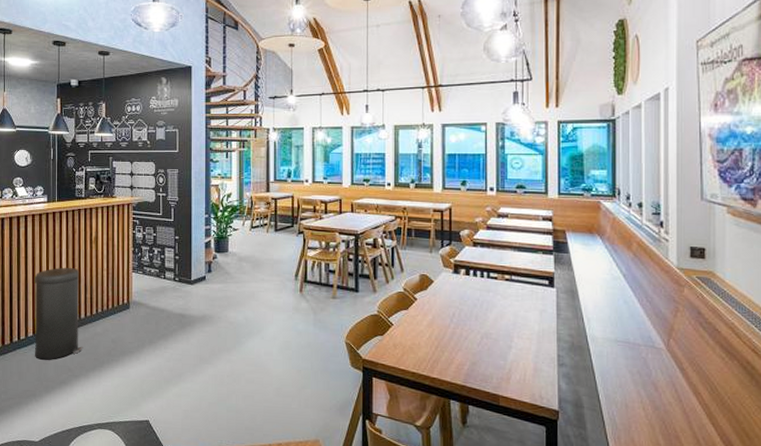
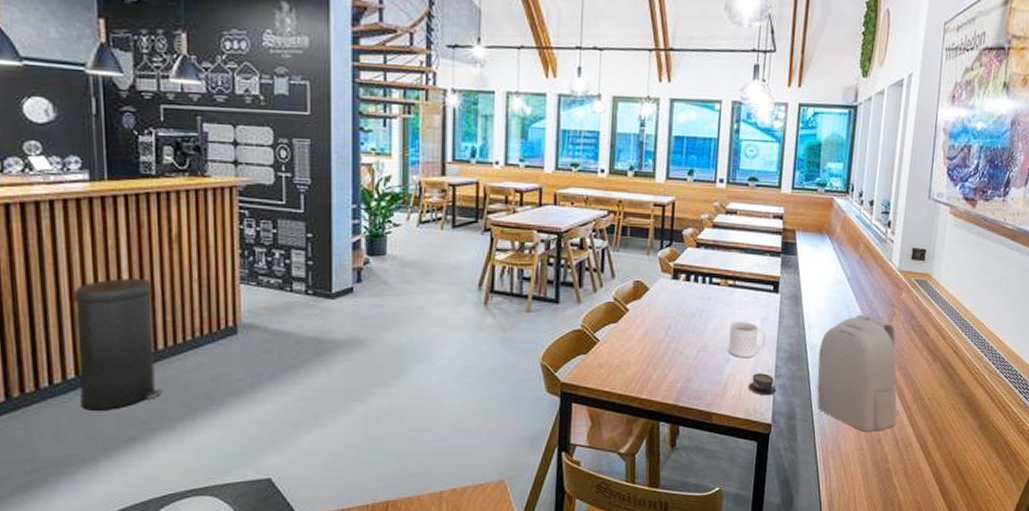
mug: none [509,312,546,347] -> present [728,321,767,358]
teacup: none [533,361,560,383] -> present [749,373,777,396]
backpack: none [601,308,697,428] -> present [817,313,900,432]

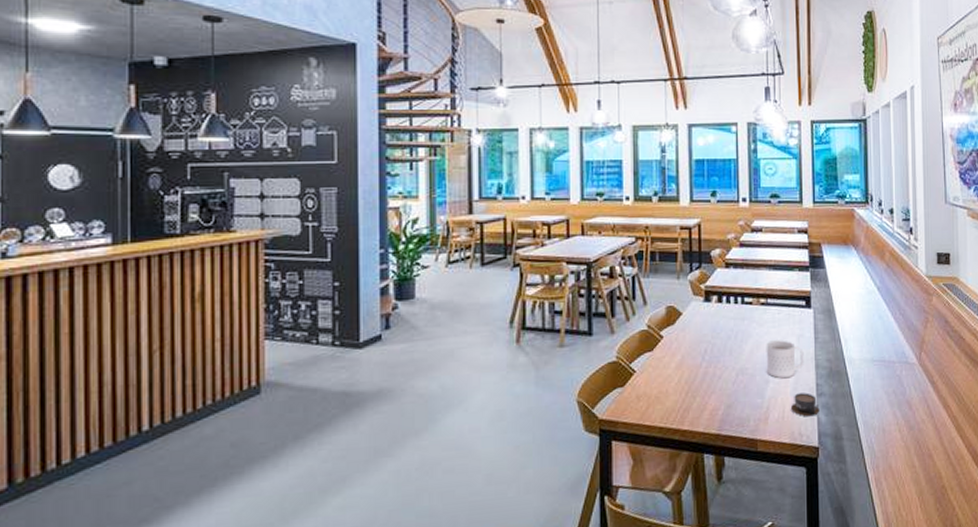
pedal bin: present [73,279,164,411] -> none [88,342,181,492]
backpack: present [817,313,900,432] -> none [858,322,947,448]

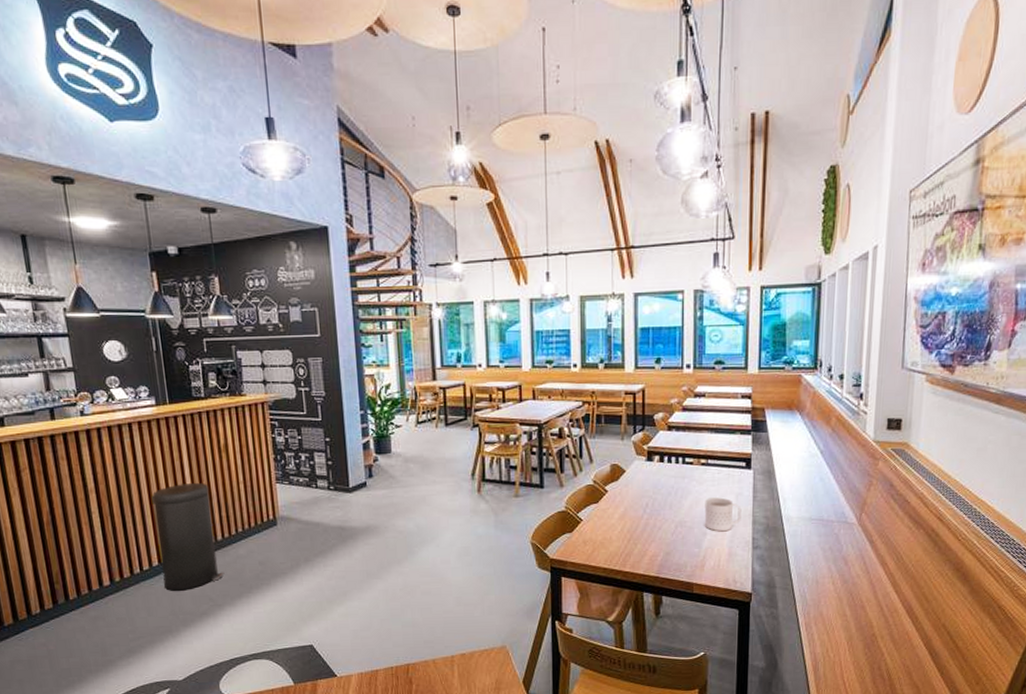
pedal bin: none [88,342,181,492] -> present [151,483,225,591]
teacup: present [791,393,820,417] -> none [727,545,755,566]

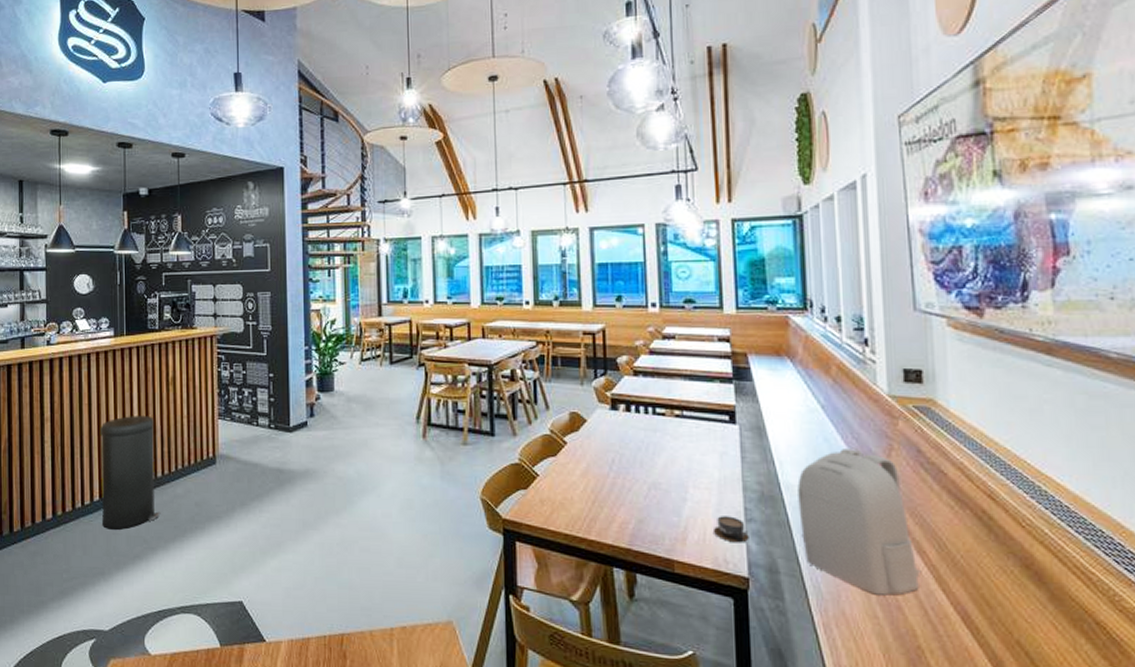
mug: present [704,497,742,532] -> none [682,456,729,498]
teacup: none [727,545,755,566] -> present [714,516,749,543]
backpack: none [795,484,883,599] -> present [797,447,922,596]

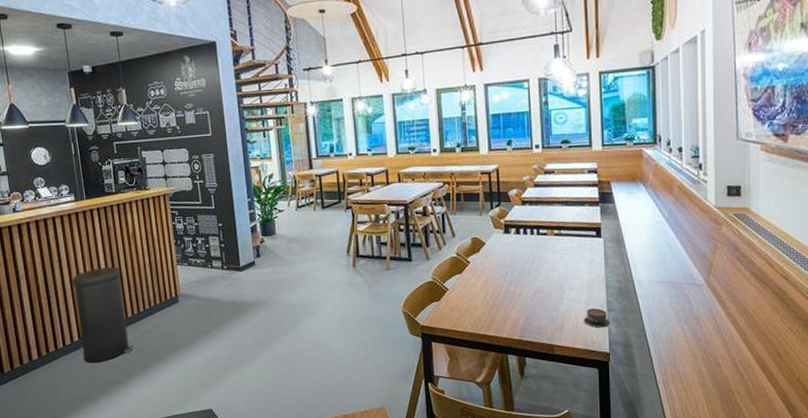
backpack: present [797,447,922,596] -> none [647,249,734,356]

